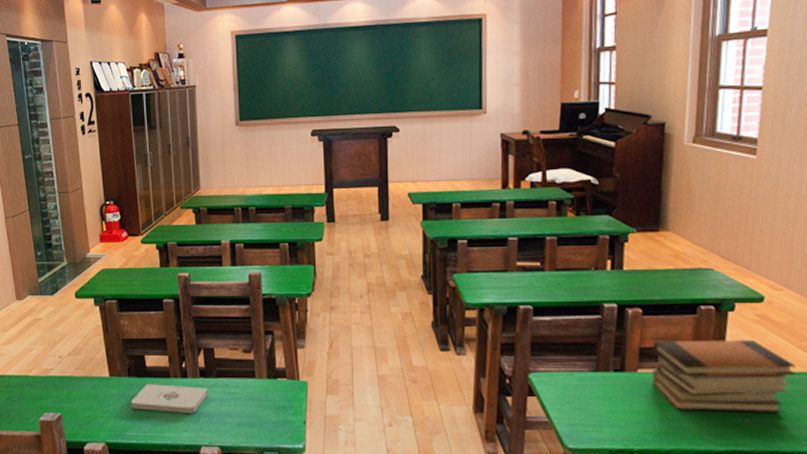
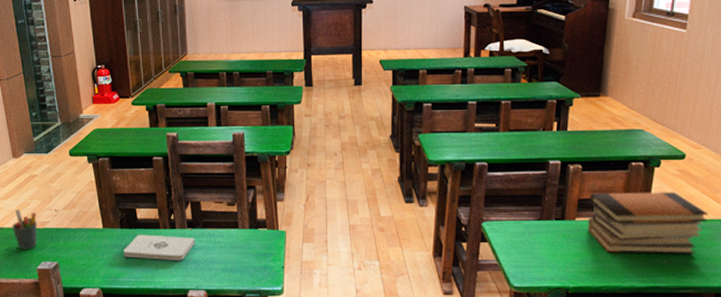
pen holder: none [14,355,40,400] -> present [12,209,37,250]

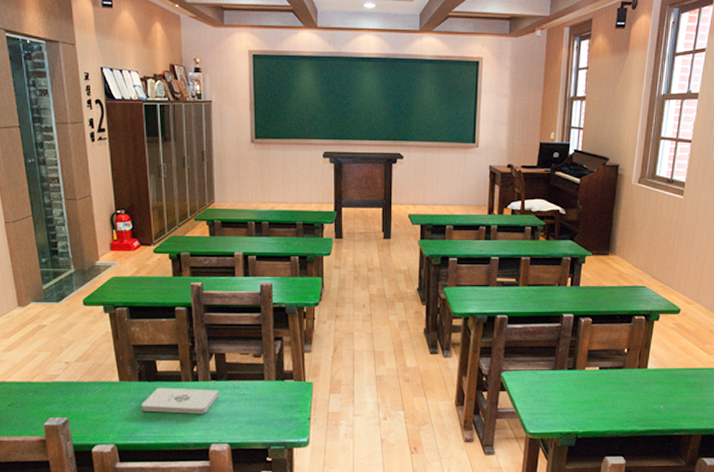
pen holder: present [12,209,37,250] -> none [16,361,45,405]
book stack: present [588,192,709,254] -> none [596,343,699,400]

